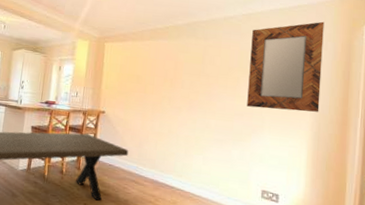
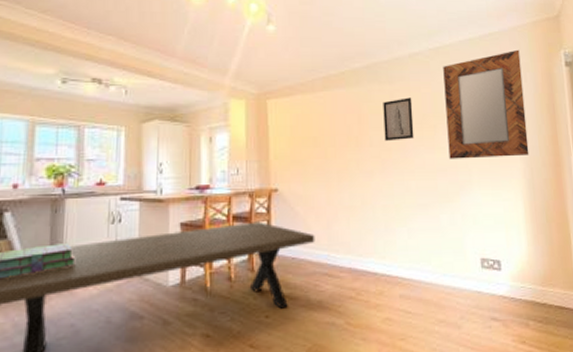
wall art: none [194,52,222,87] -> present [383,97,414,142]

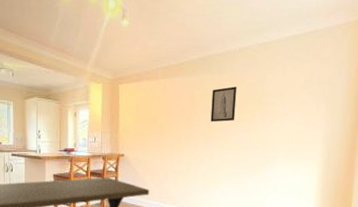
home mirror: present [443,49,529,159] -> none [261,46,340,140]

